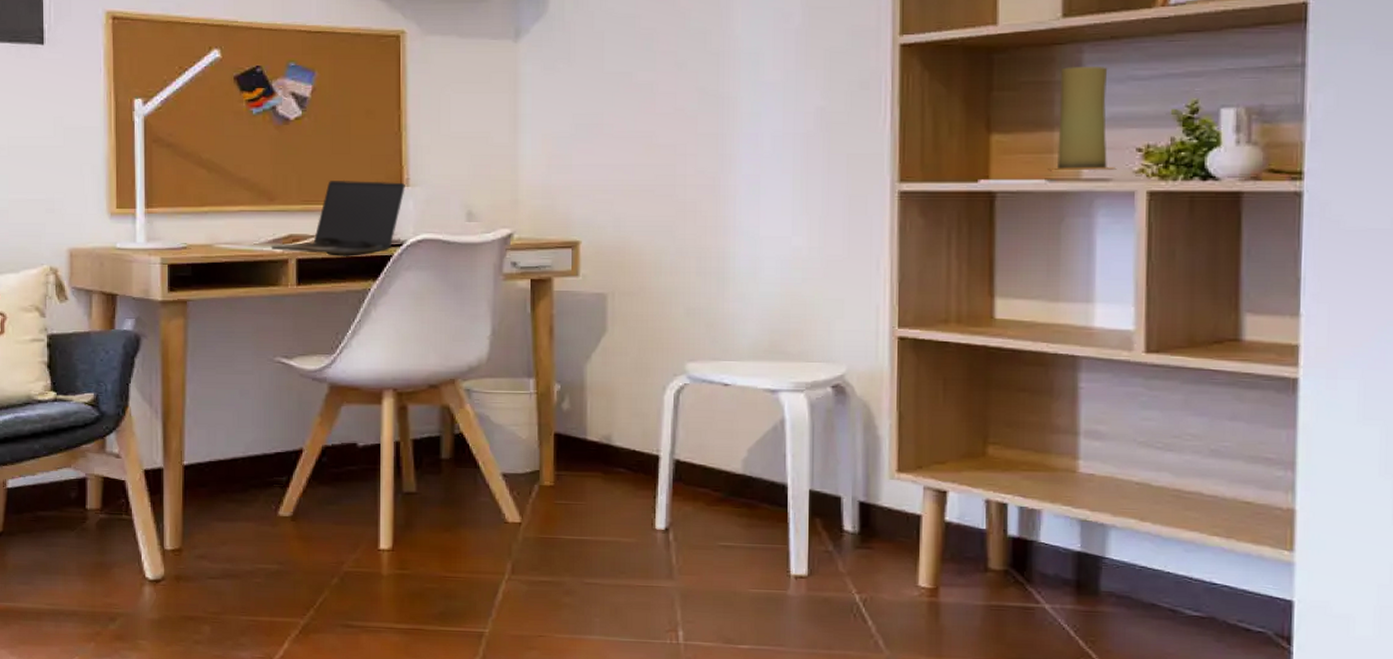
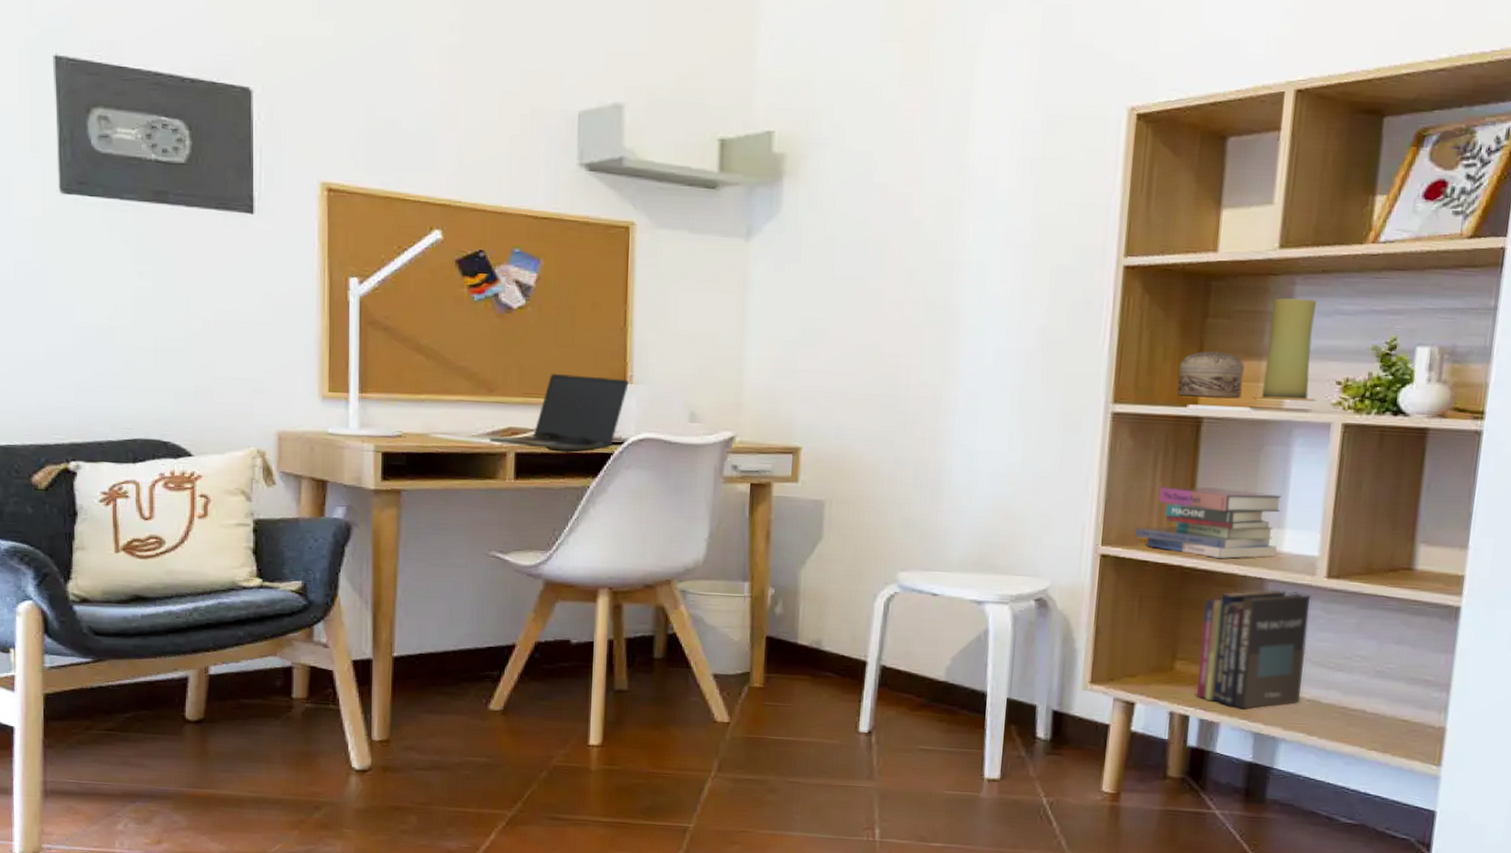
books: none [934,262,1087,336] -> present [1135,486,1281,559]
decorative box: none [965,125,1036,171] -> present [1176,351,1244,399]
books: none [1013,367,1130,495] -> present [1197,590,1310,709]

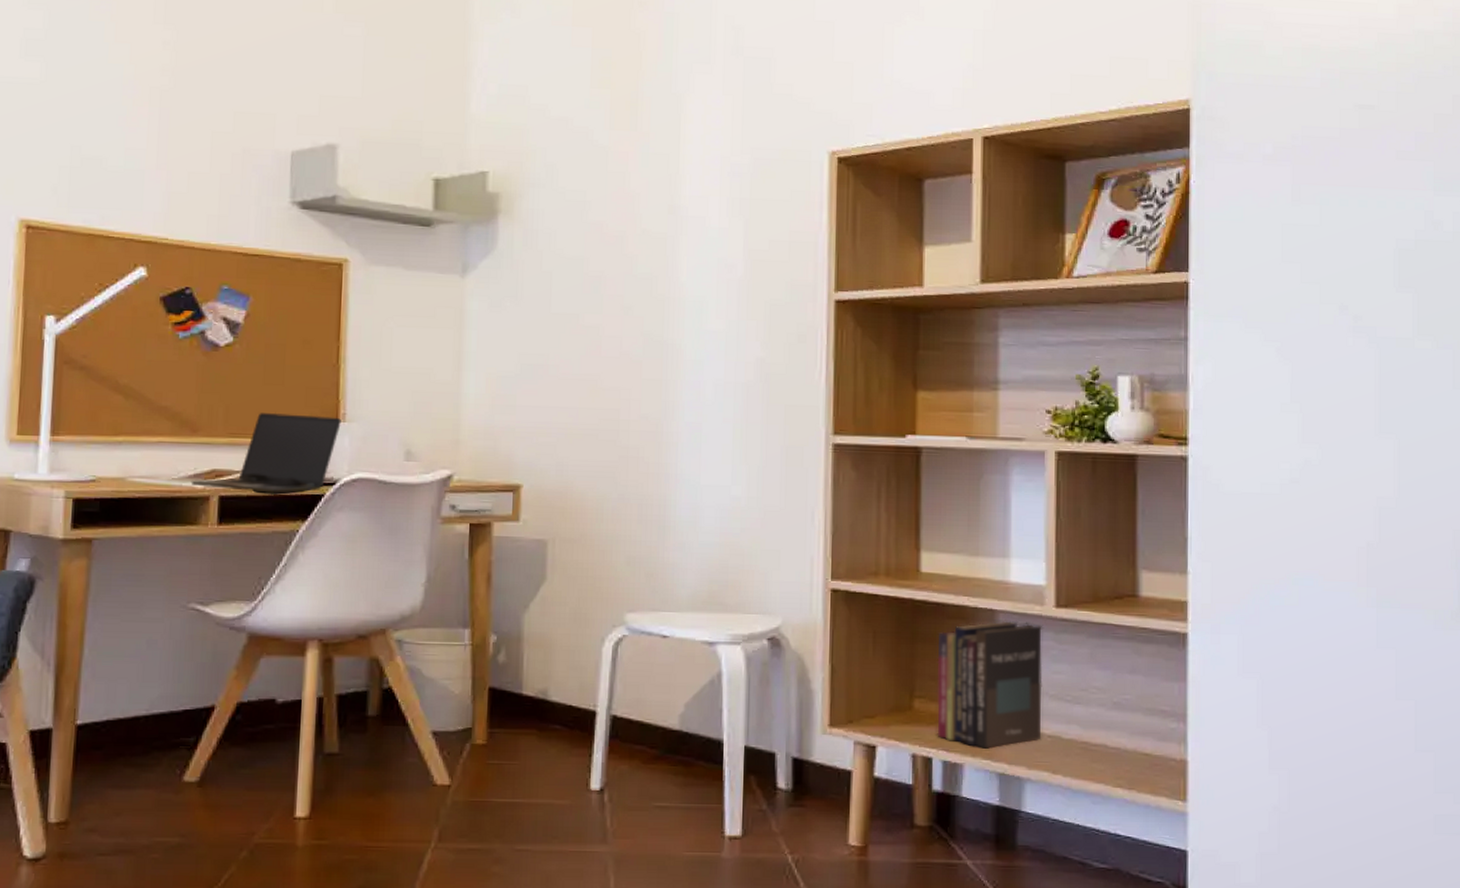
books: present [1135,486,1281,559] -> none [864,517,1004,590]
decorative box: present [1176,351,1244,399] -> none [894,382,957,429]
candle: present [1253,298,1317,401] -> none [968,330,1028,430]

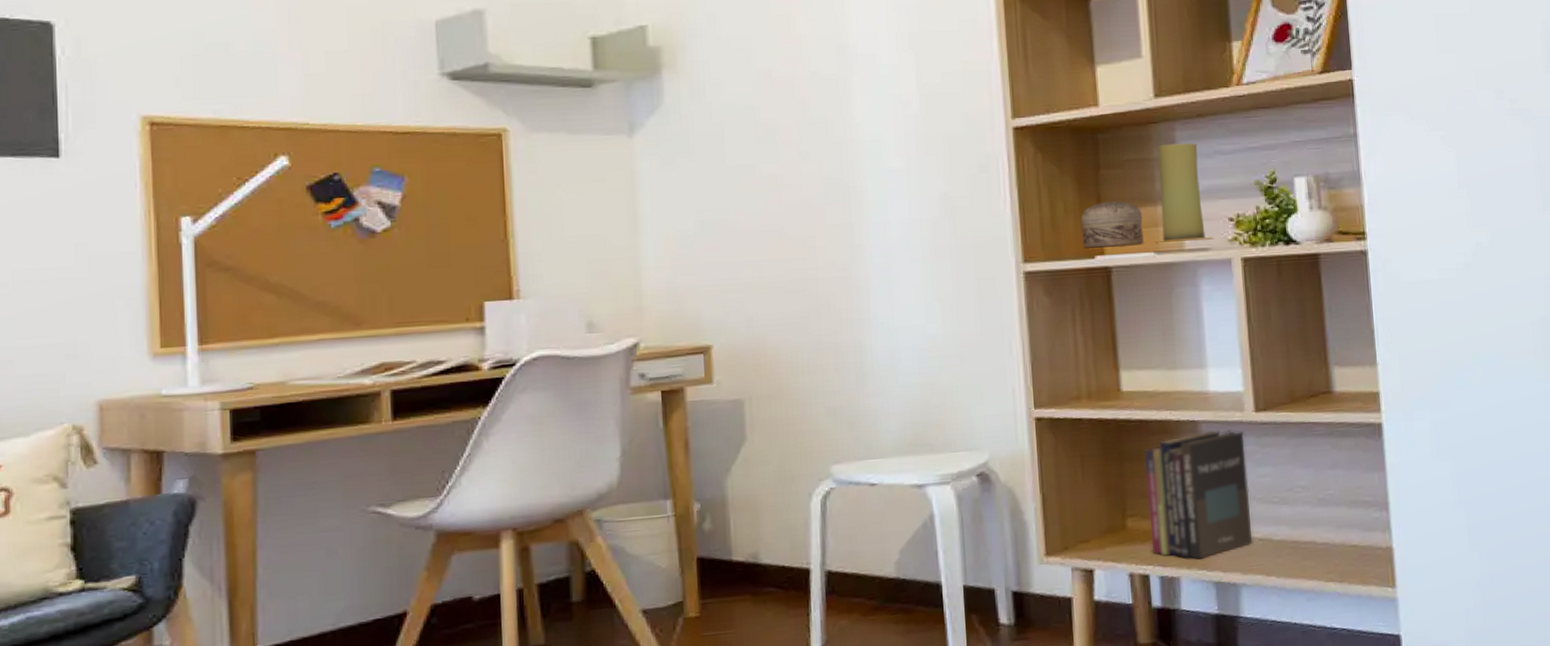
laptop: present [190,412,341,495] -> none [358,294,516,383]
decorative box: none [894,382,957,429] -> present [1080,201,1144,249]
candle: none [968,330,1028,430] -> present [1155,143,1213,243]

